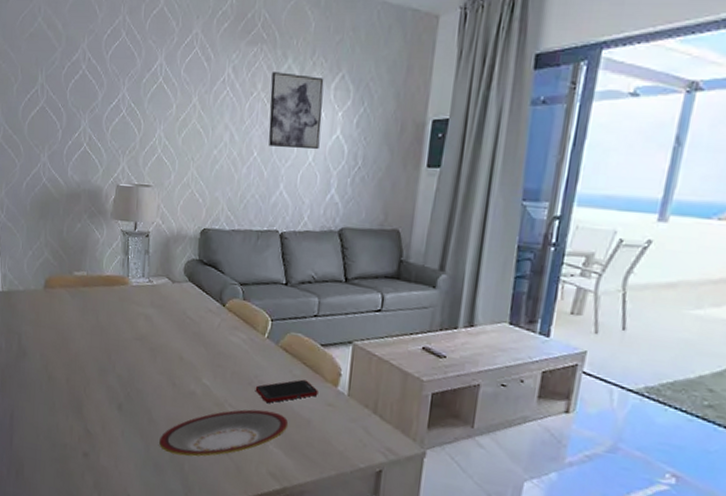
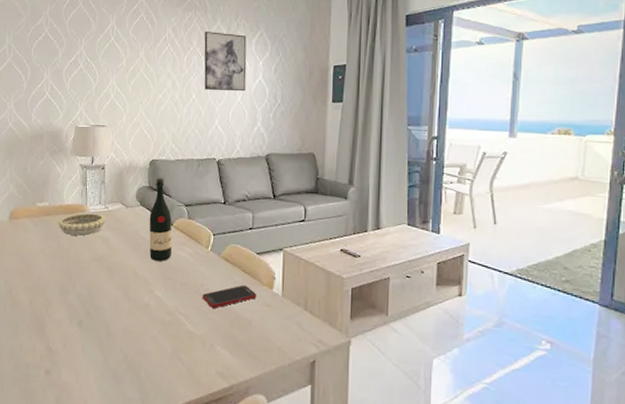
decorative bowl: none [96,286,150,312] -> present [58,213,106,236]
plate: present [159,409,289,457] -> none [117,315,233,365]
wine bottle: none [197,249,224,346] -> present [149,177,172,261]

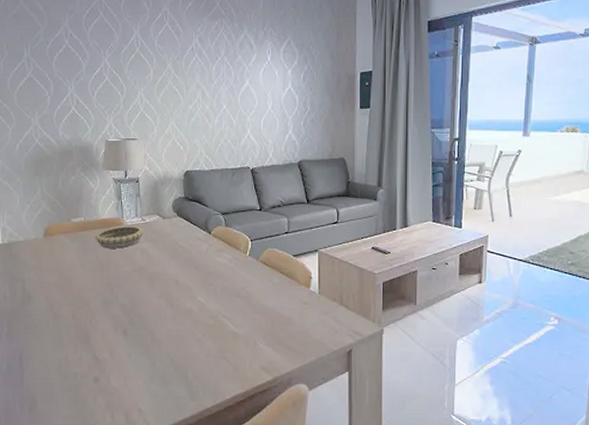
wine bottle: present [149,177,172,261] -> none [187,187,212,268]
cell phone: present [202,285,257,308] -> none [243,286,295,309]
wall art: present [204,32,247,92] -> none [232,41,276,101]

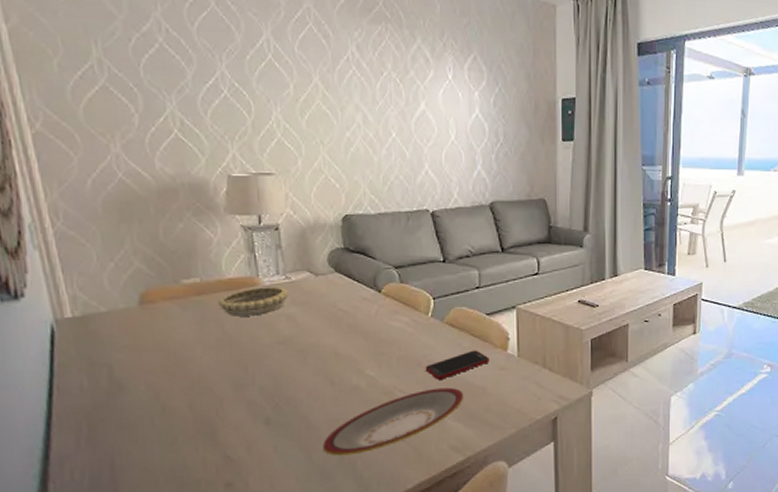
plate: none [164,316,274,366] -> present [323,387,464,456]
cell phone: none [243,286,295,309] -> present [425,350,490,380]

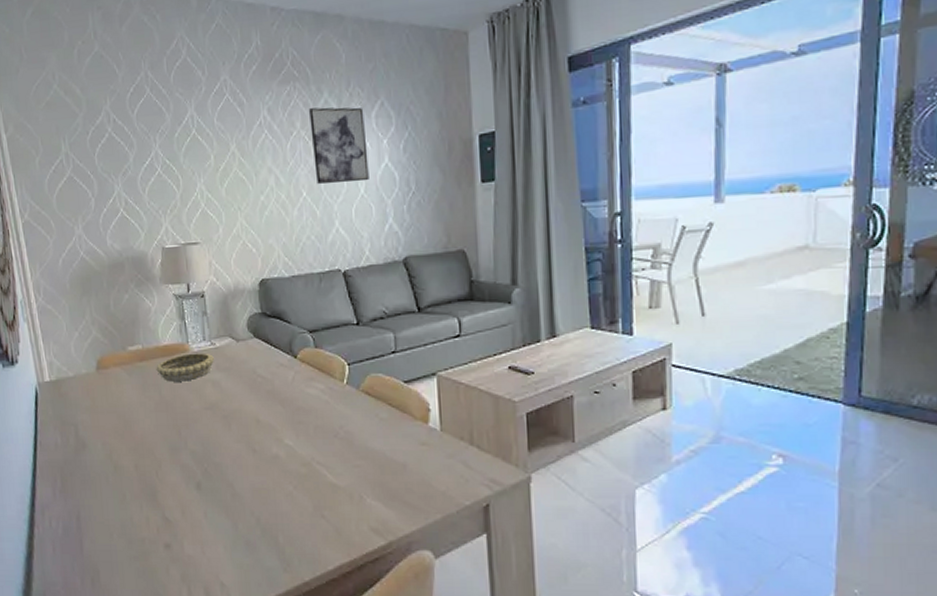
plate: present [323,387,464,456] -> none [247,462,384,528]
wall art: none [401,52,460,129] -> present [309,107,369,184]
cell phone: present [425,350,490,380] -> none [342,421,409,453]

